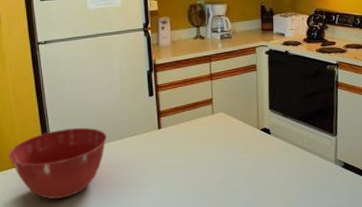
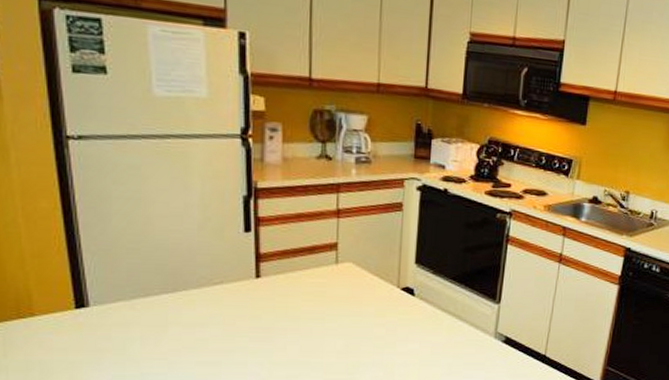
mixing bowl: present [8,127,107,200] -> none [13,267,177,366]

